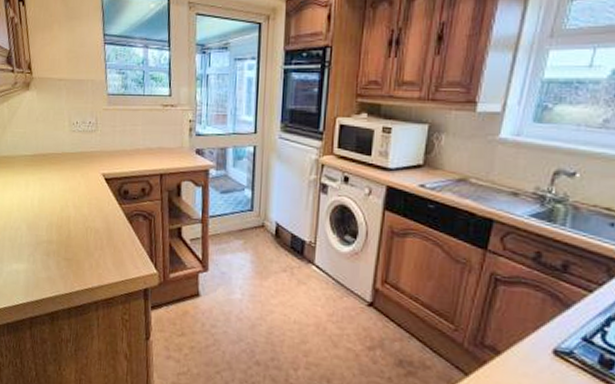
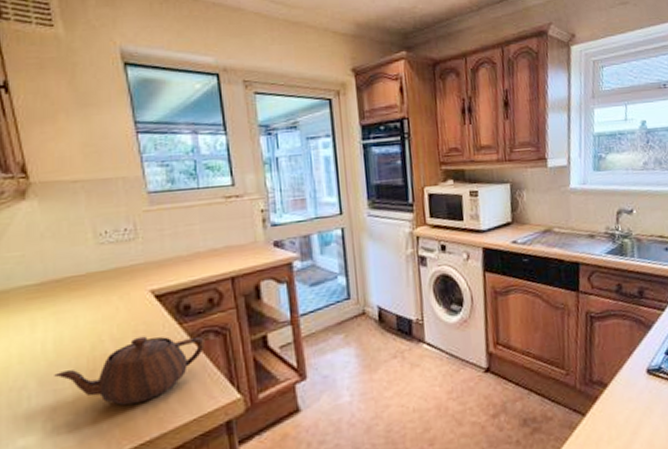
teapot: none [37,208,136,259] -> present [54,336,205,406]

